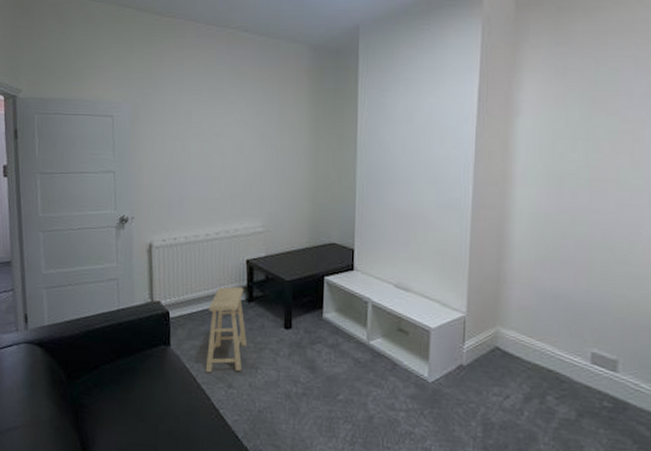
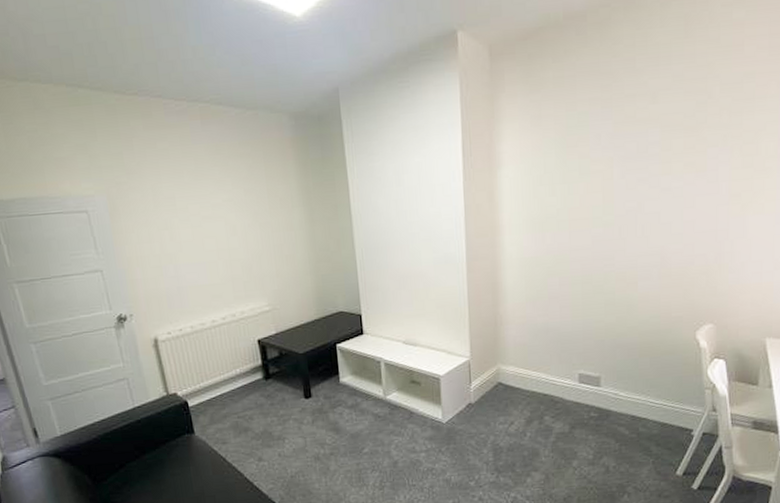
footstool: present [205,286,247,373] -> none [227,366,270,452]

